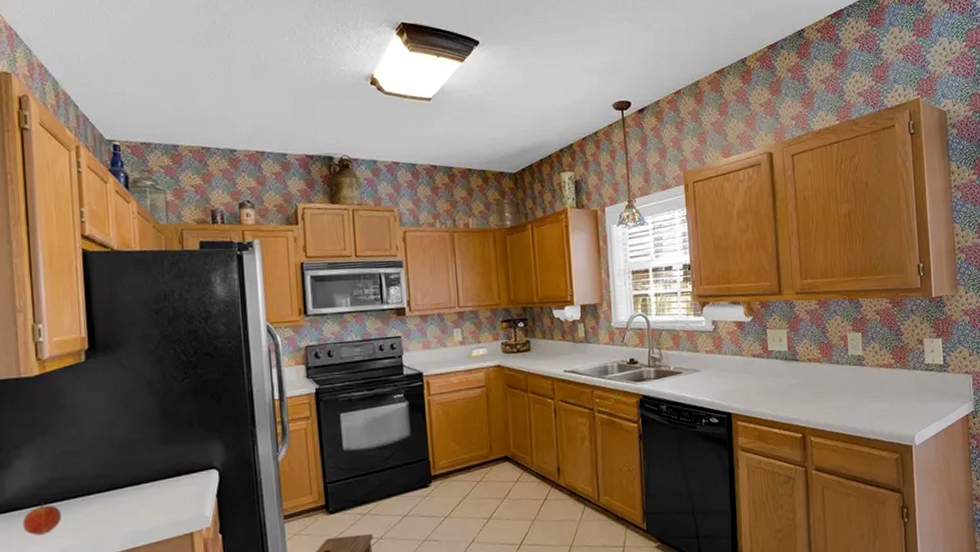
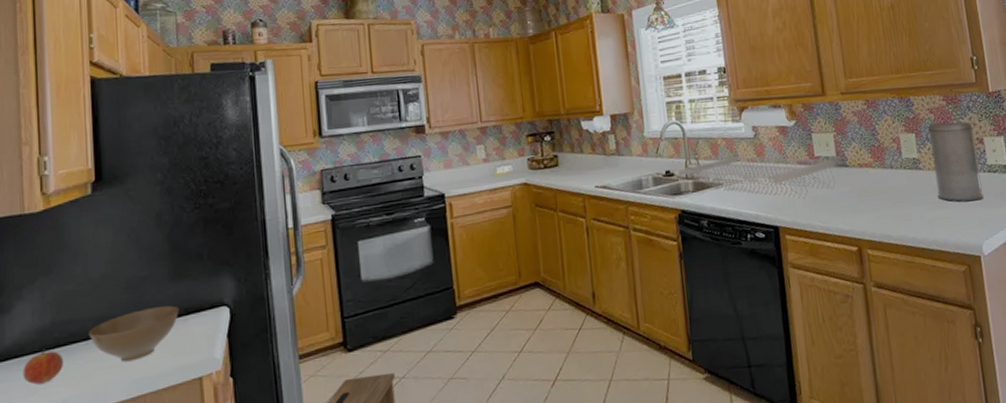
bowl: none [84,467,171,518] -> present [88,305,180,363]
dish rack: none [641,348,788,389] -> present [677,156,837,199]
canister: none [873,322,920,397] -> present [927,120,985,202]

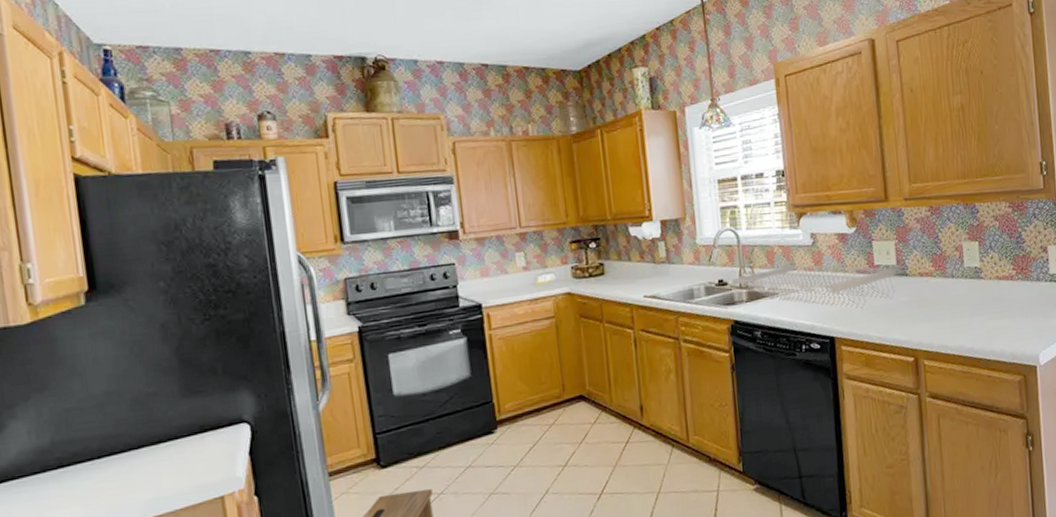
fruit: present [22,349,64,386] -> none [22,469,69,508]
bowl: present [88,305,180,363] -> none [93,422,195,483]
canister: present [927,120,985,202] -> none [991,228,1045,312]

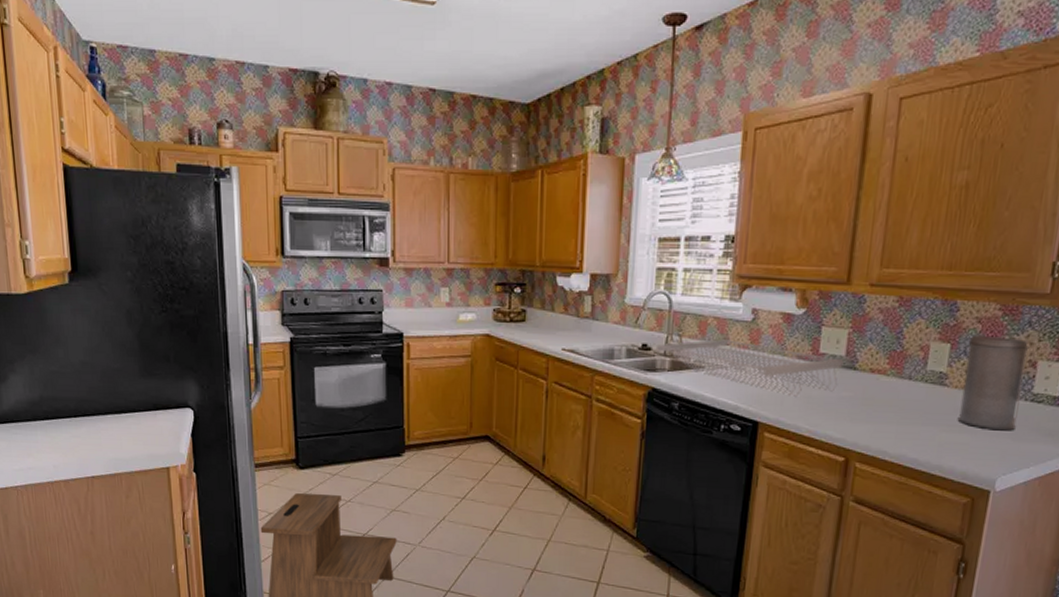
canister: none [991,228,1045,312] -> present [957,335,1030,431]

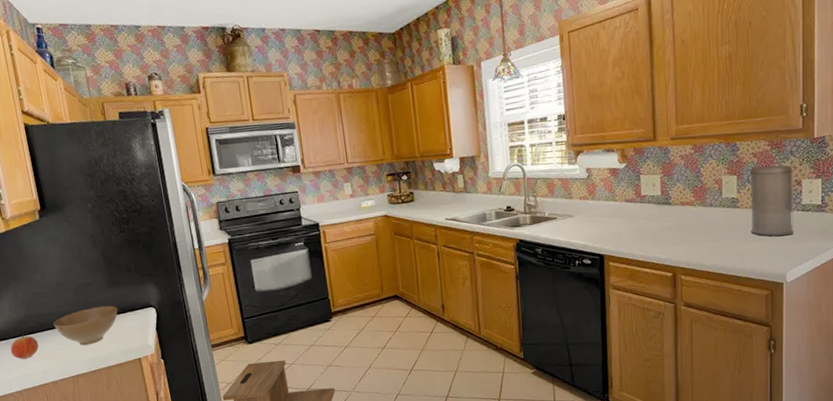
fruit: none [19,419,53,450] -> present [10,334,39,360]
bowl: none [71,398,149,443] -> present [52,305,118,346]
dish rack: present [655,339,844,397] -> none [517,194,661,232]

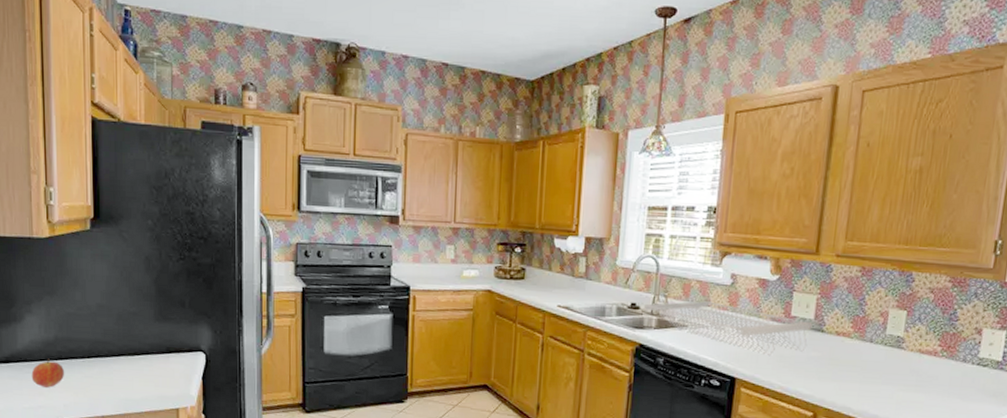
bowl: present [52,305,118,346] -> none [85,341,163,384]
dish rack: none [517,194,661,232] -> present [643,301,813,355]
canister: present [749,164,795,237] -> none [913,303,976,392]

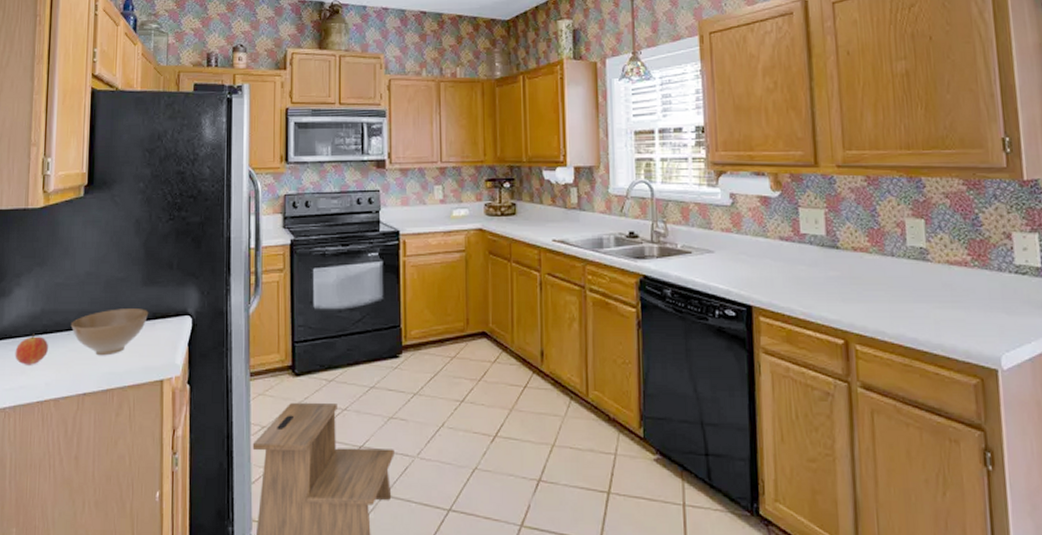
bowl: none [85,341,163,384] -> present [70,309,149,356]
dish rack: present [643,301,813,355] -> none [642,224,826,278]

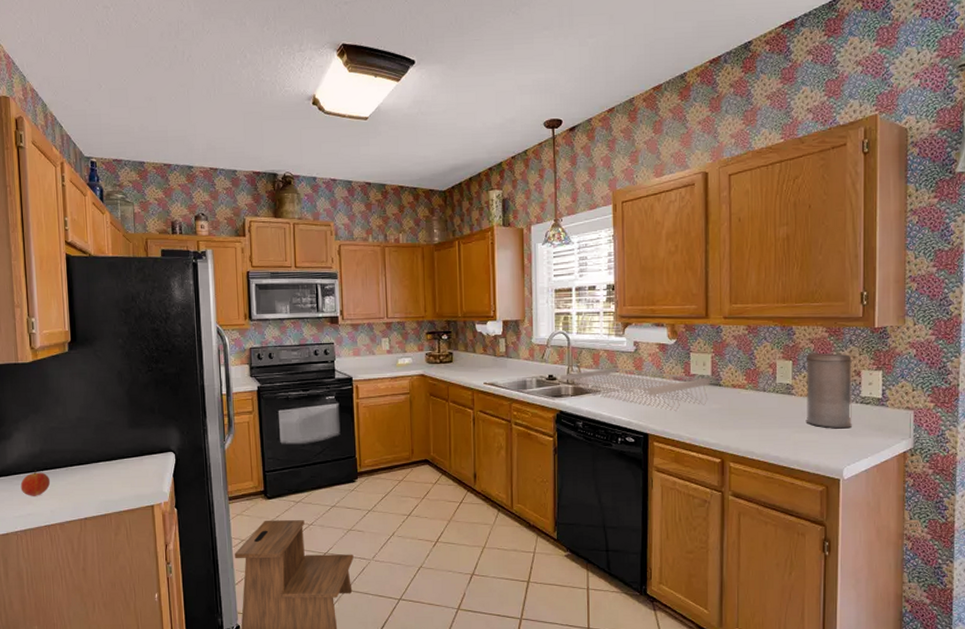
bowl: present [70,309,149,356] -> none [67,447,137,487]
dish rack: none [642,224,826,278] -> present [559,368,711,411]
canister: none [940,209,1008,305] -> present [805,352,853,429]

